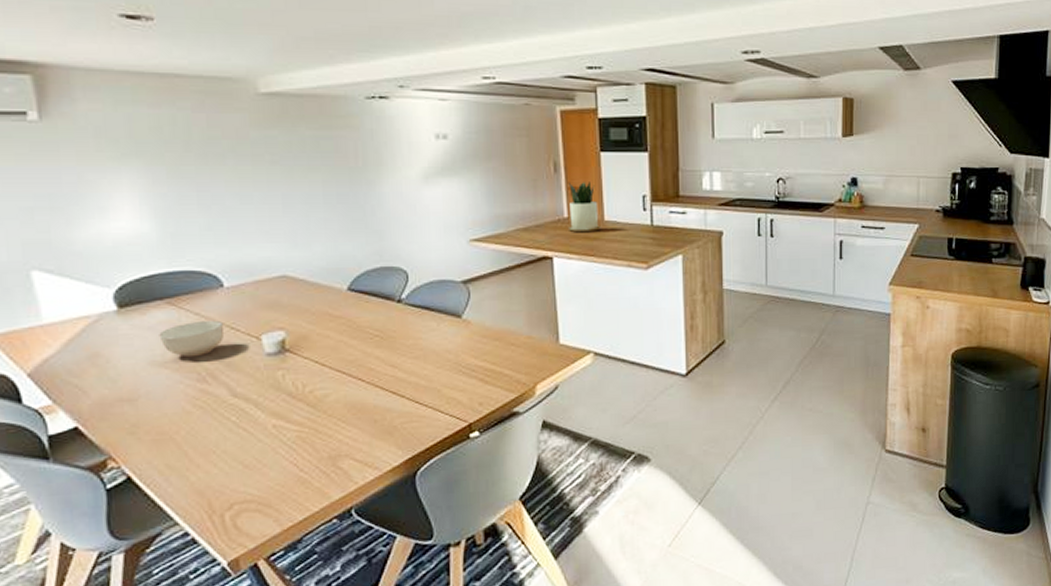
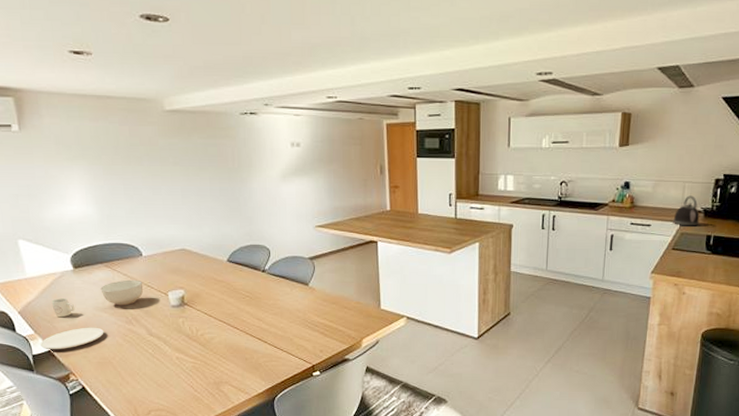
plate: none [62,389,163,427] -> present [40,327,104,350]
mug: none [81,351,119,379] -> present [51,298,75,318]
planter: present [569,182,602,233] -> none [390,182,416,223]
kettle: none [909,192,939,228] -> present [673,195,700,226]

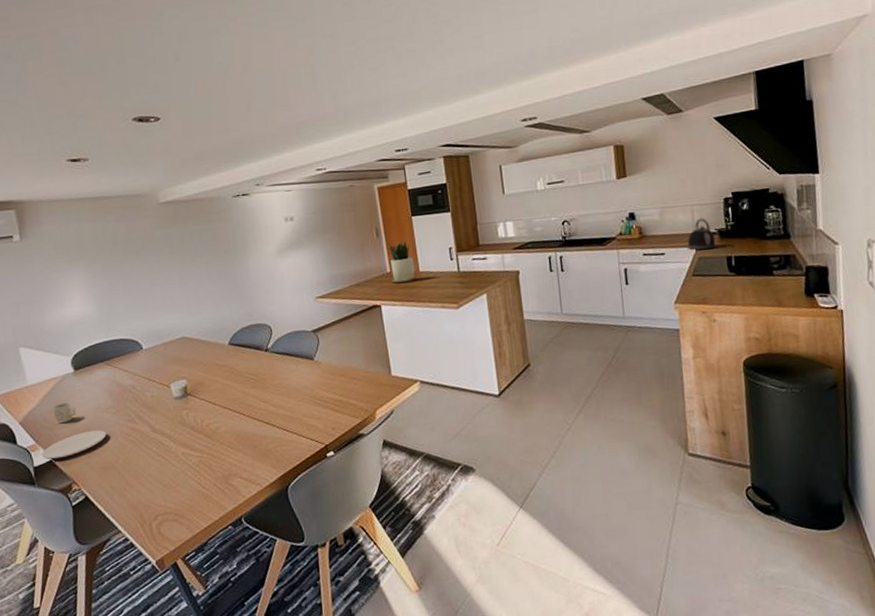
bowl: present [100,279,144,306] -> none [101,374,145,404]
planter: none [390,182,416,223] -> present [389,241,418,284]

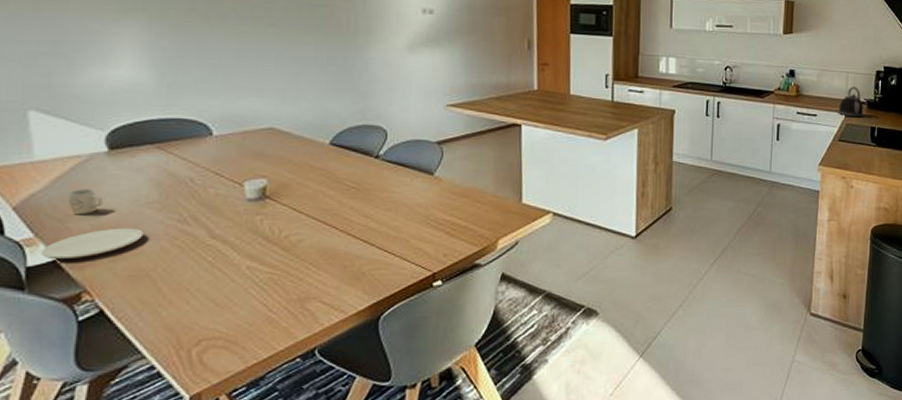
planter: present [389,241,418,284] -> none [537,58,568,105]

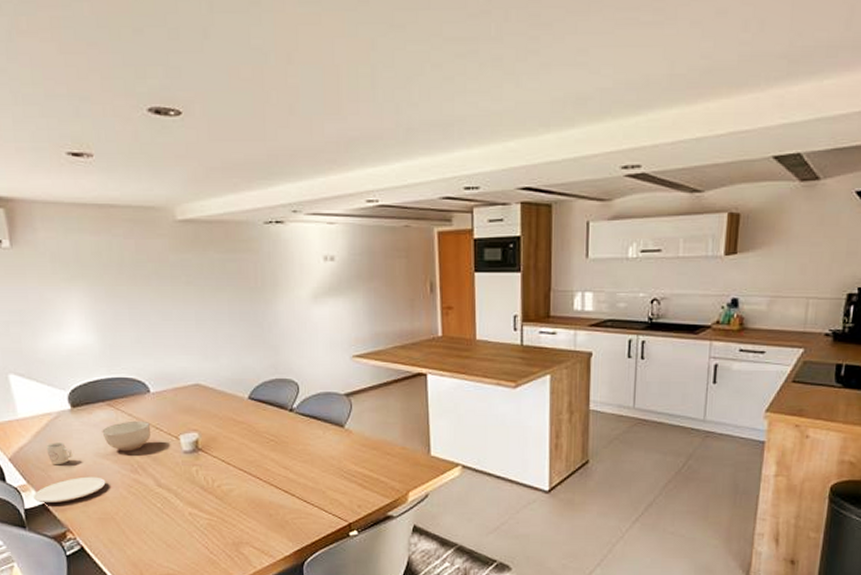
bowl: none [146,165,210,199] -> present [102,420,151,452]
kettle: present [838,86,864,118] -> none [793,315,828,353]

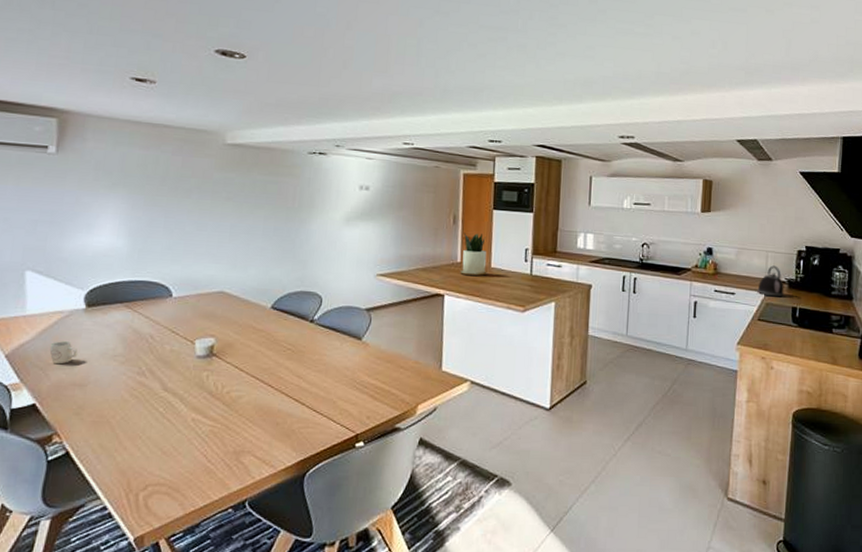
plate: present [33,476,106,504] -> none [24,377,108,404]
bowl: present [102,420,151,452] -> none [114,323,168,354]
planter: none [442,302,474,351] -> present [460,233,489,277]
kettle: none [793,315,828,353] -> present [757,265,784,298]

